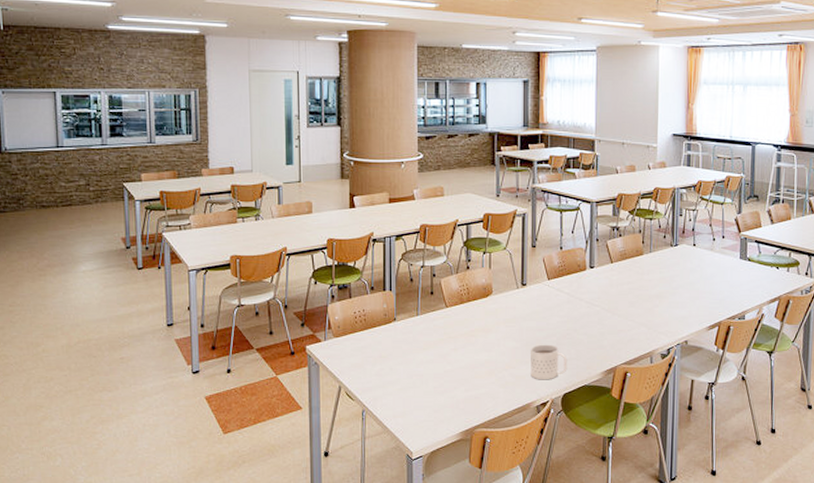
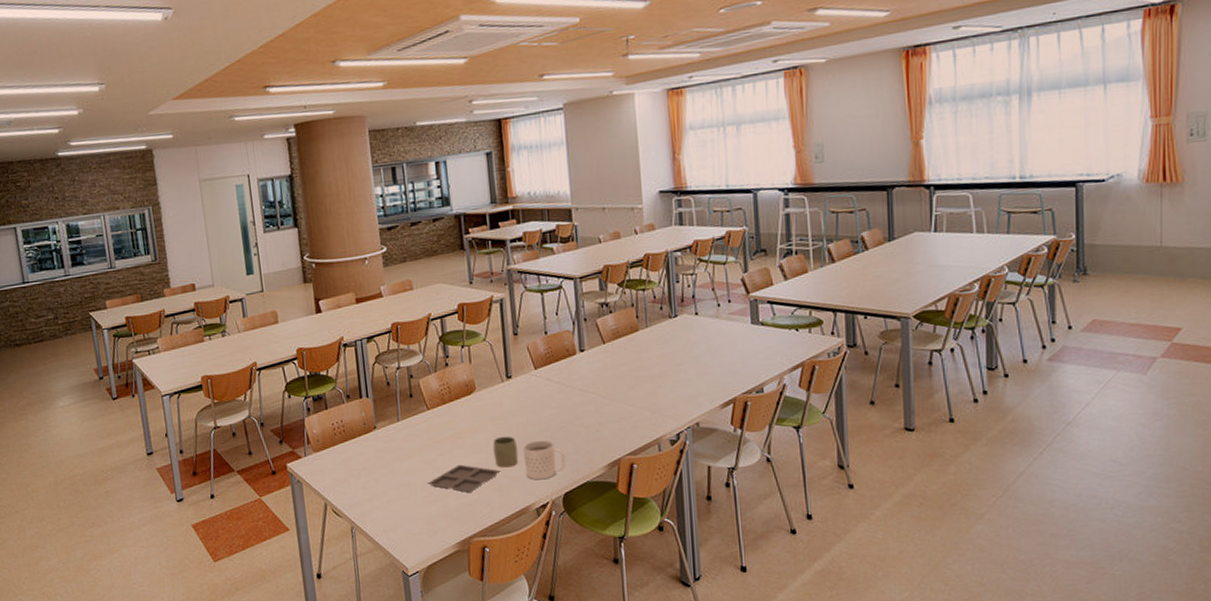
tray: none [439,360,508,387] -> present [427,464,501,494]
mug: none [503,338,526,366] -> present [492,436,519,468]

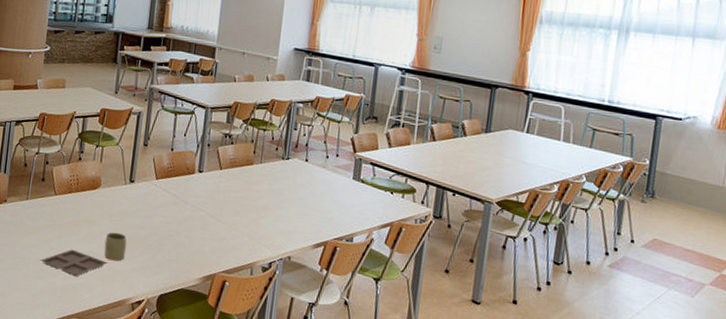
mug: present [523,440,566,480] -> none [129,242,167,279]

